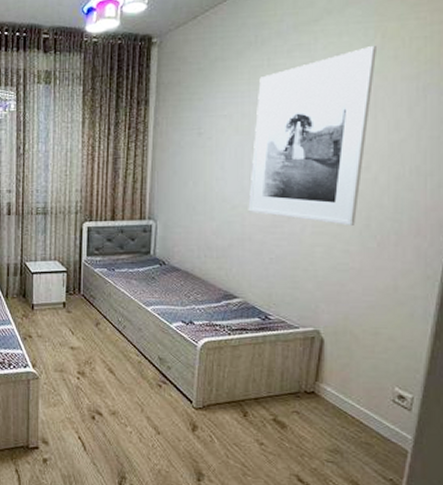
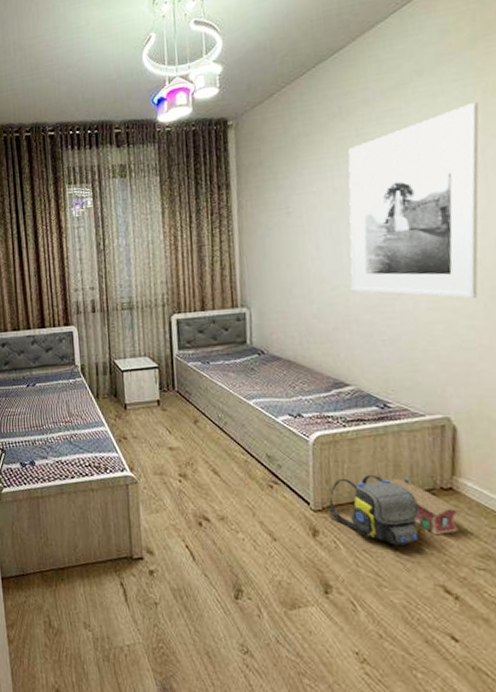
shoulder bag: none [208,378,285,442] -> present [328,475,420,547]
toy house: none [262,381,320,432] -> present [389,477,462,535]

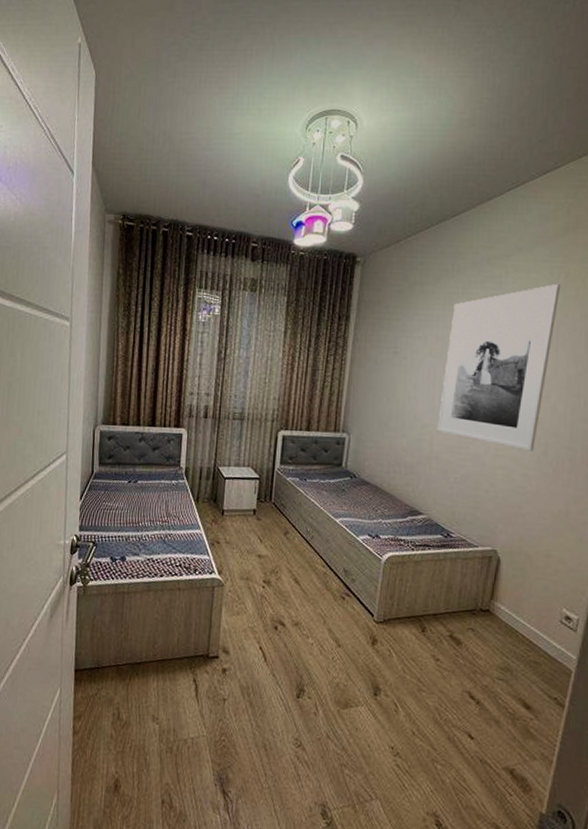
shoulder bag: present [328,475,420,547] -> none [388,594,461,658]
toy house: present [389,477,462,535] -> none [441,597,493,649]

